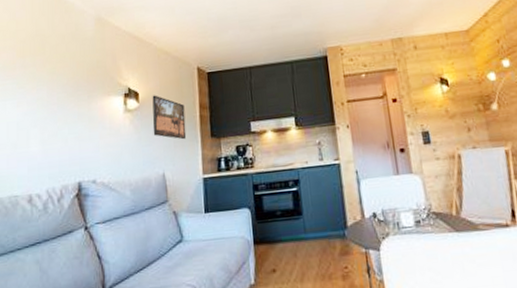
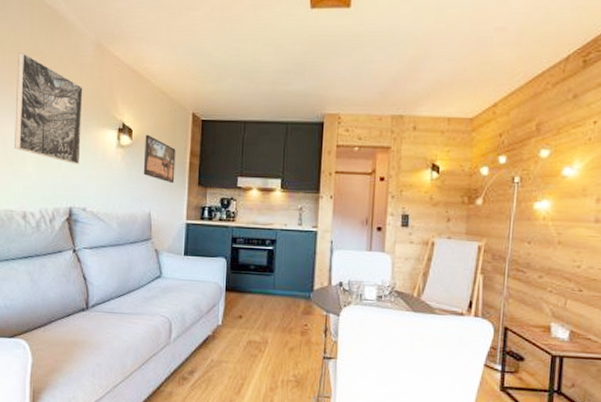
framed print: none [18,37,87,137] -> present [15,53,83,164]

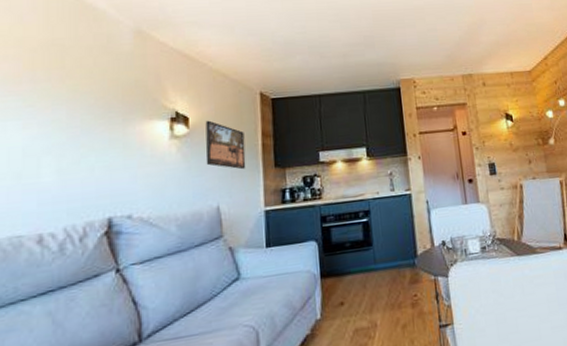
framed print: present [15,53,83,164] -> none [24,46,122,166]

